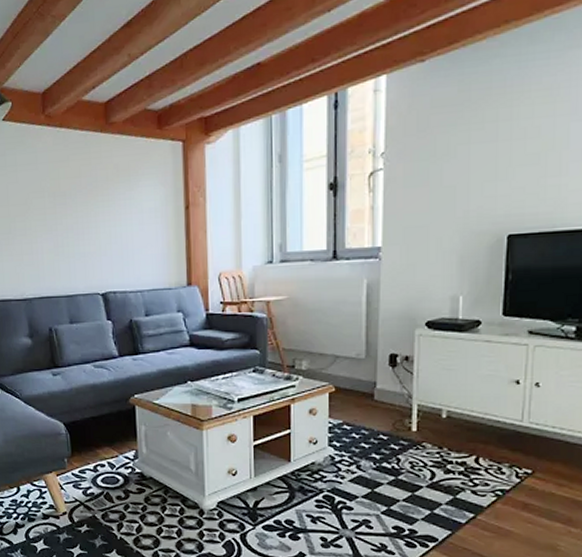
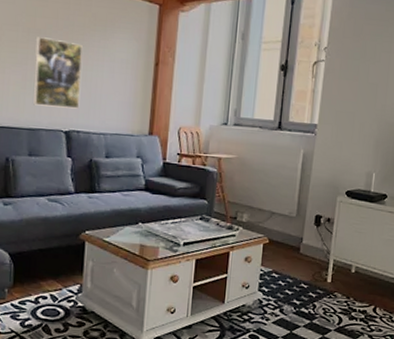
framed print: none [61,199,113,271] -> present [32,37,83,109]

